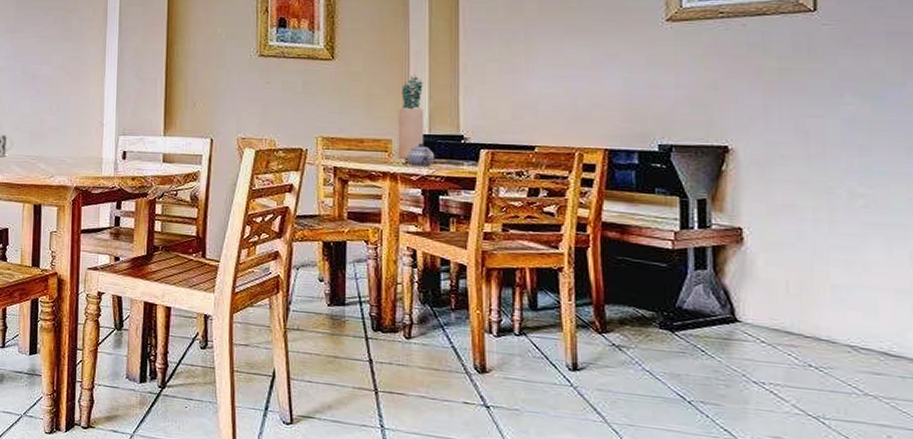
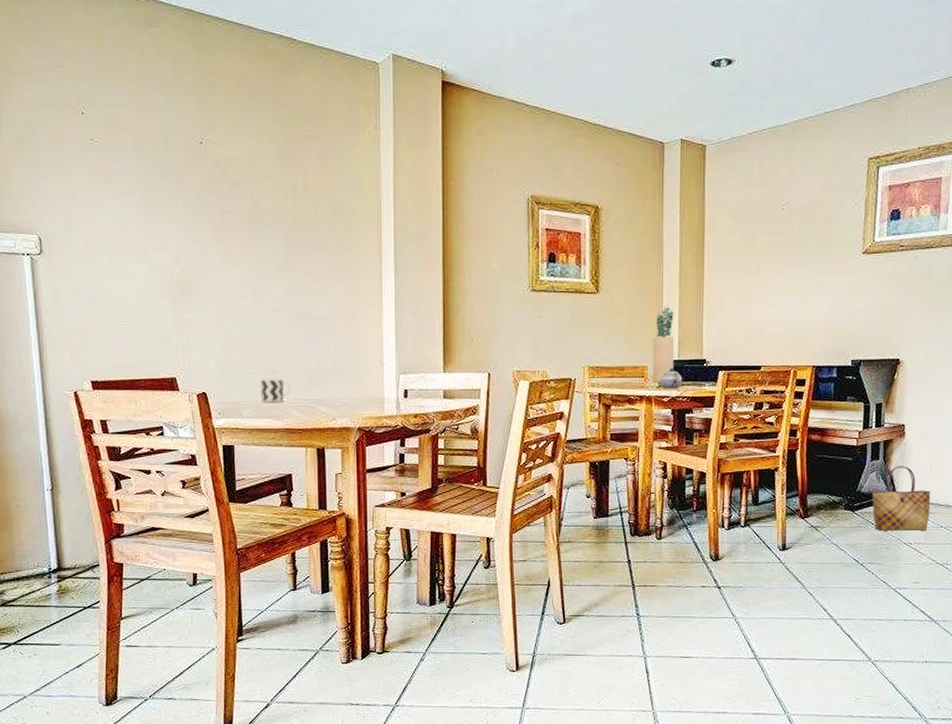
tote bag: none [699,279,791,368] -> present [872,466,931,531]

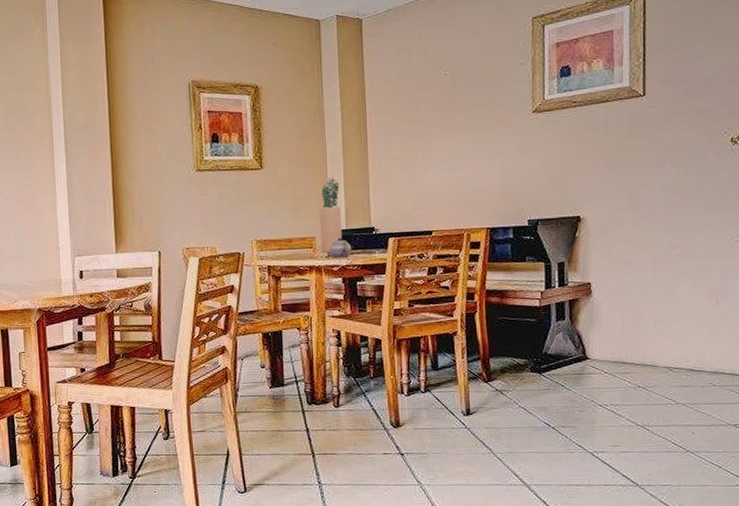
tote bag: present [872,466,931,531] -> none [560,325,626,393]

